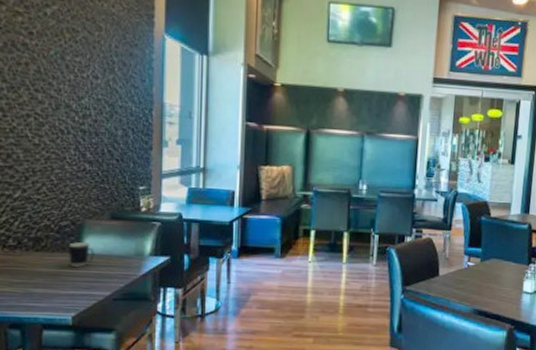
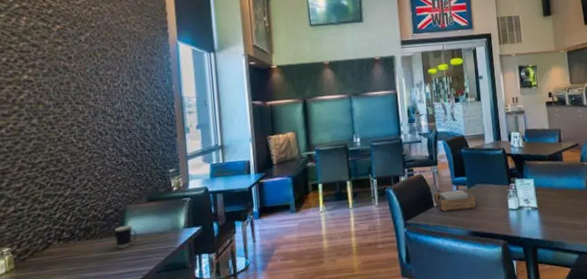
napkin holder: none [440,260,487,284] -> present [433,190,476,212]

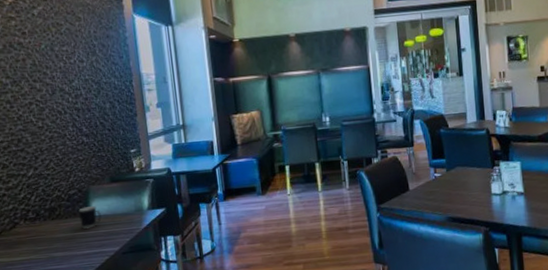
napkin holder: present [433,190,476,212] -> none [409,173,455,196]

